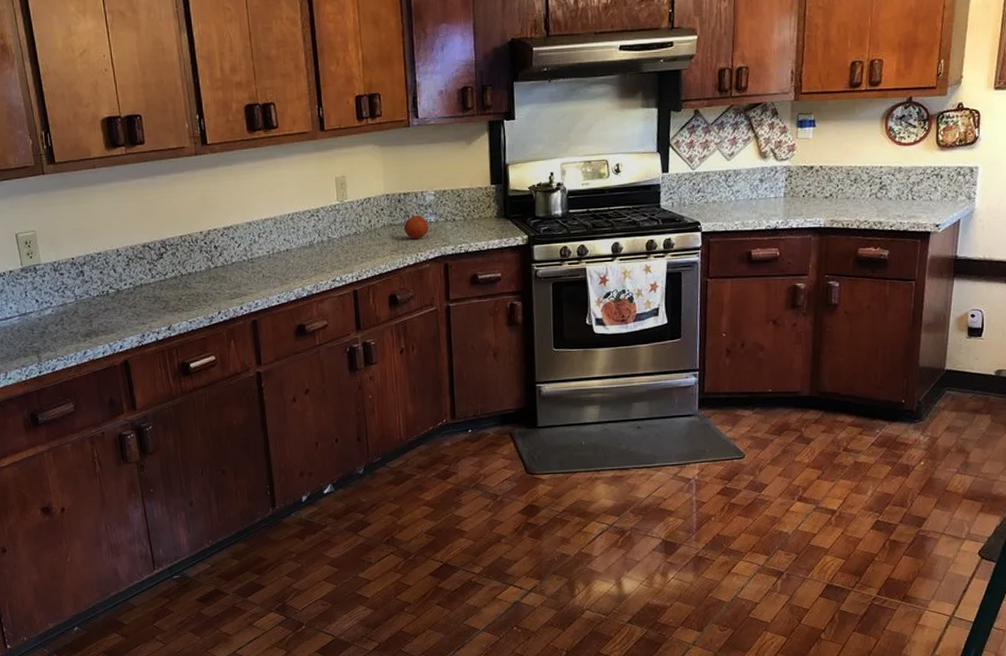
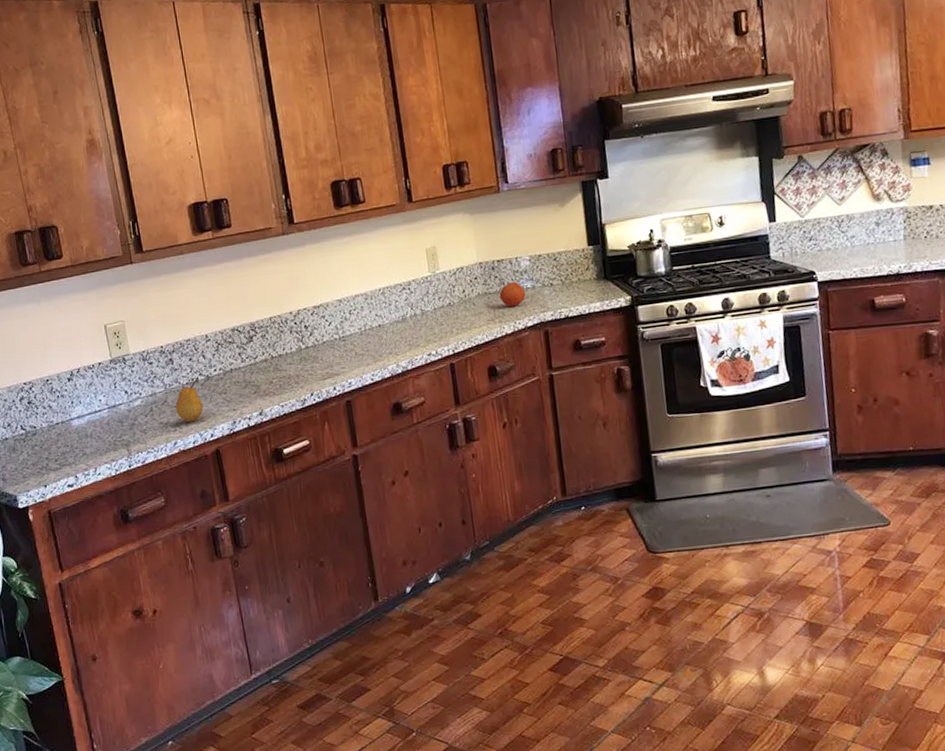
fruit: none [86,292,114,333] -> present [175,379,204,422]

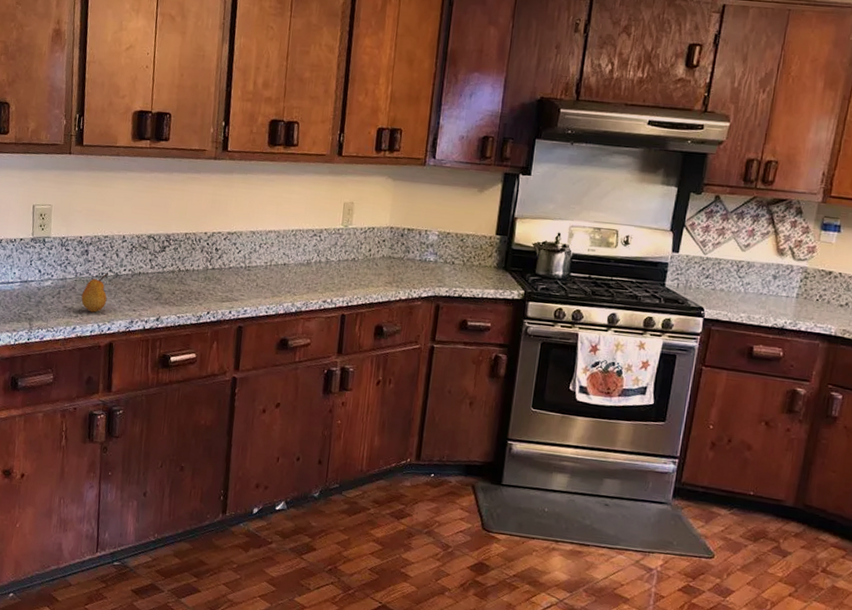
fruit: present [499,281,526,307] -> none [402,251,427,276]

